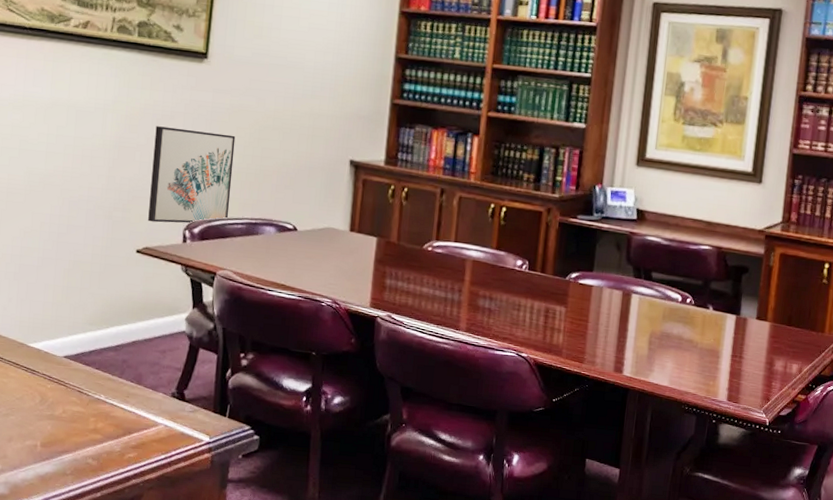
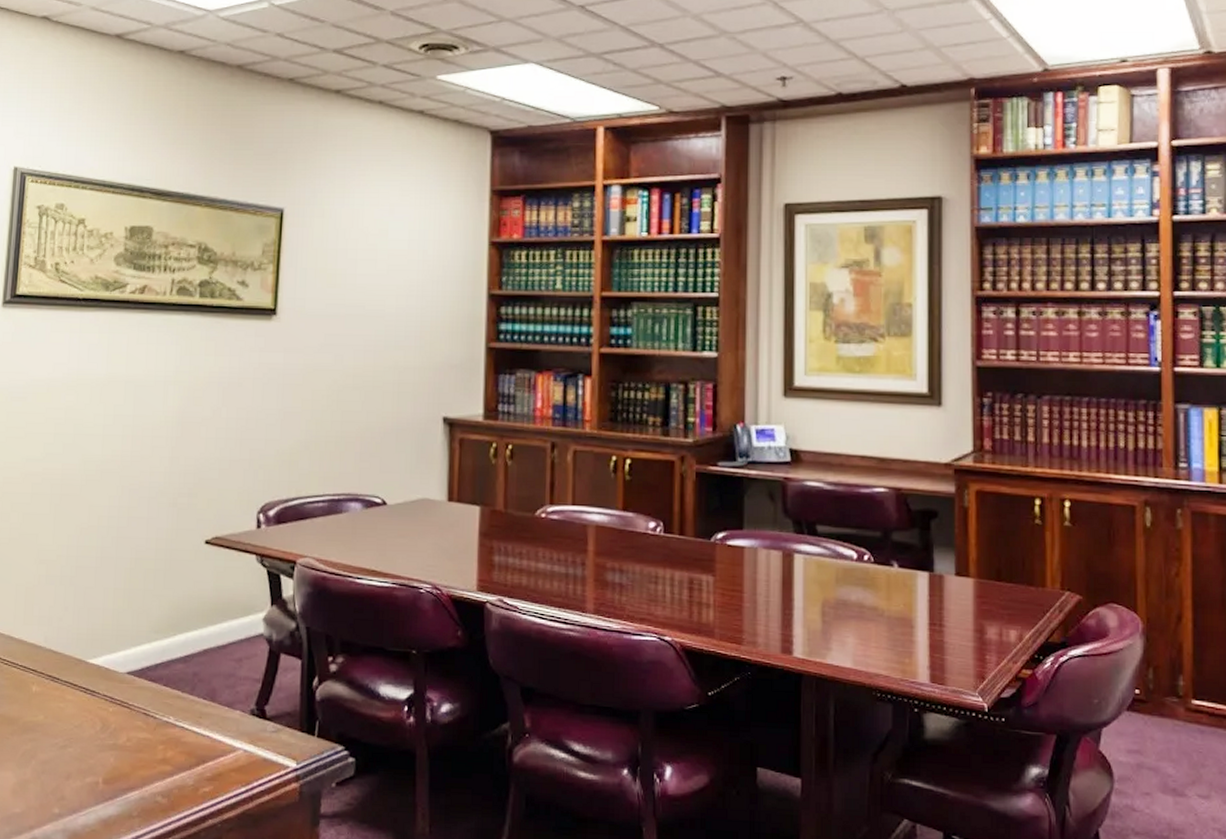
wall art: present [148,126,236,224] -> none [217,396,312,507]

